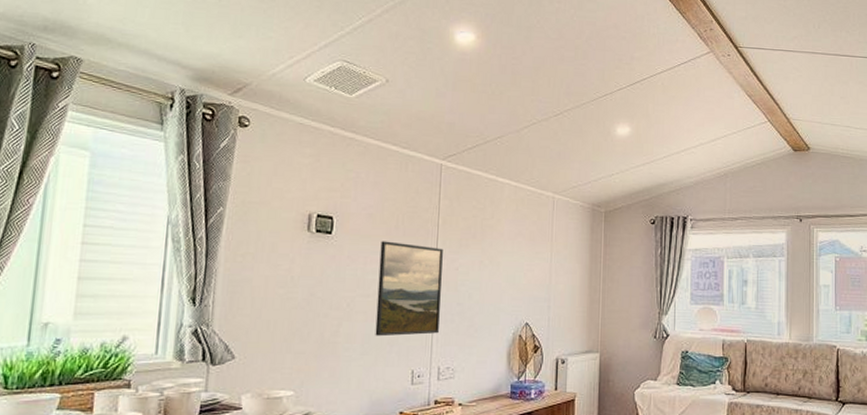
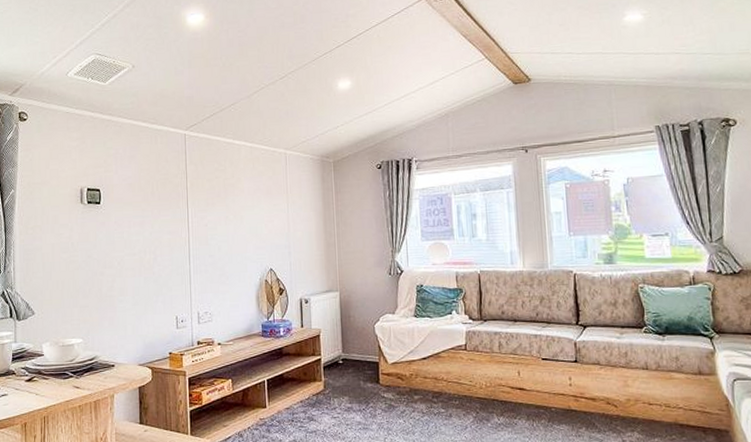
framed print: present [375,241,443,337] -> none [140,206,195,289]

